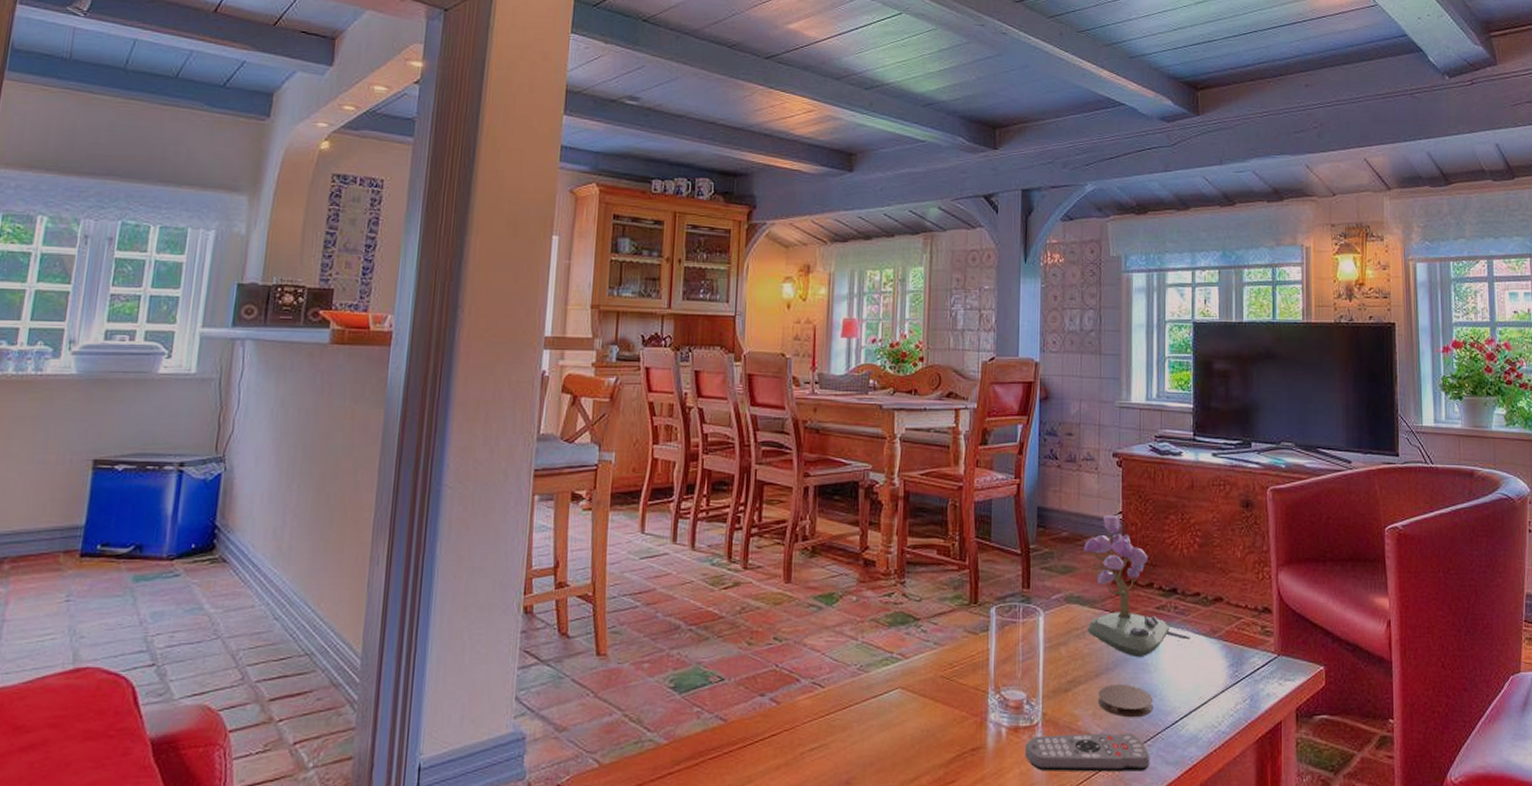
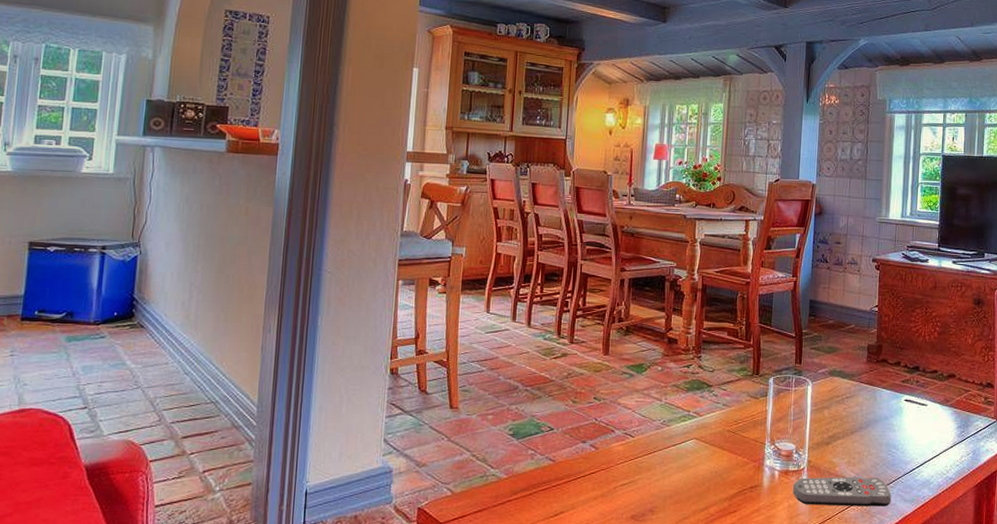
flowering plant: present [1083,514,1170,656] -> none [845,307,912,419]
coaster: present [1099,684,1154,718] -> none [853,440,896,466]

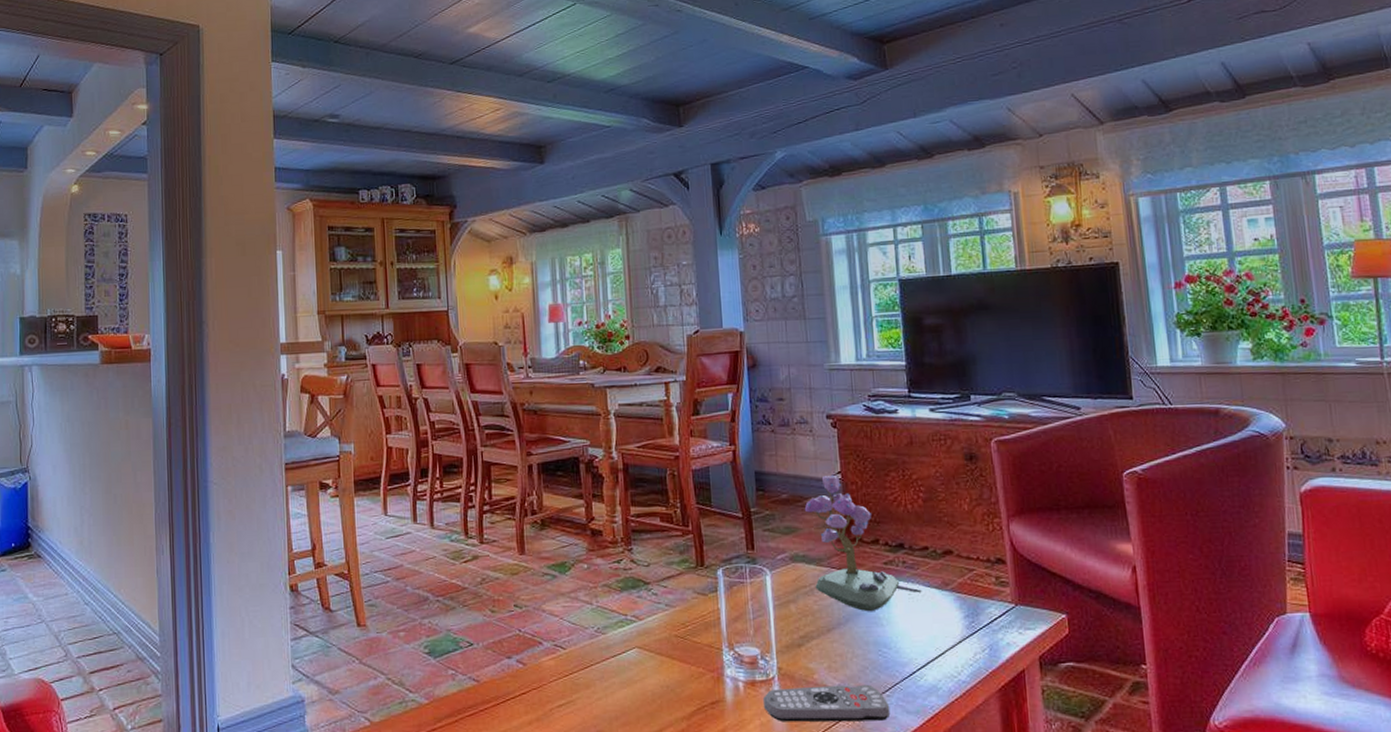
flowering plant: none [845,307,912,419] -> present [804,474,900,611]

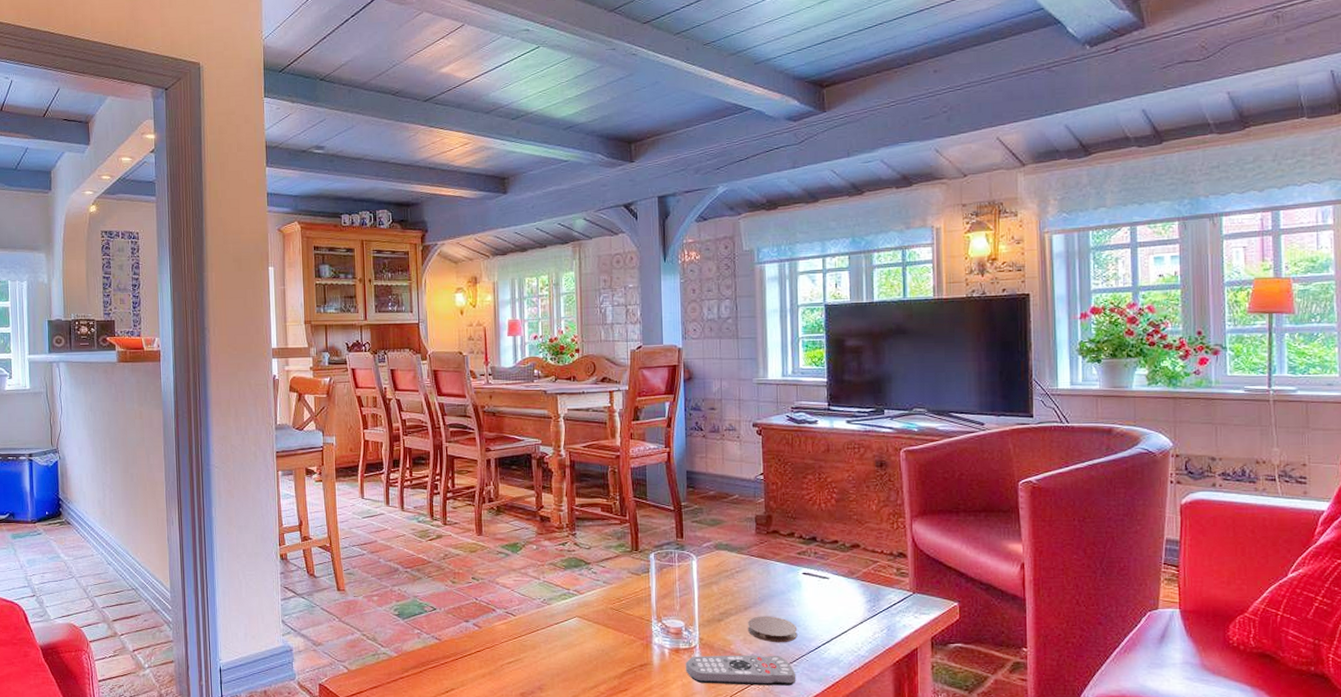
flowering plant: present [804,474,900,611] -> none [729,475,811,593]
coaster: none [832,638,889,670] -> present [748,616,798,643]

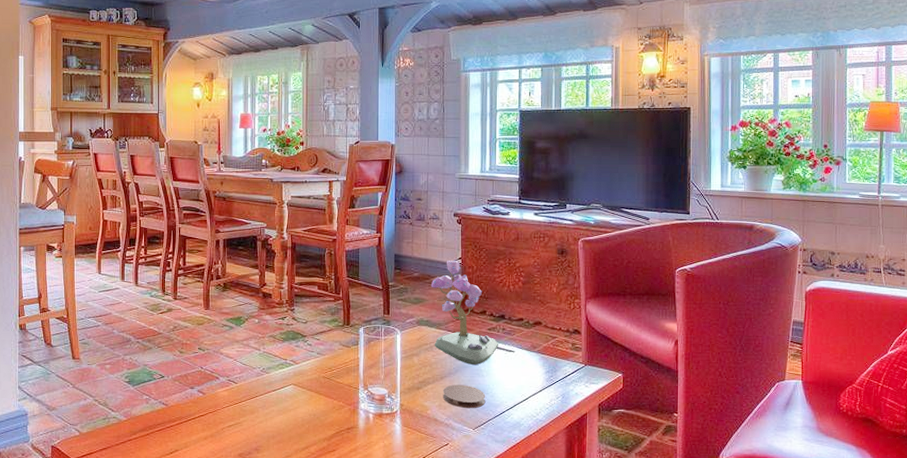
remote control: present [686,655,797,686] -> none [388,419,483,447]
flowering plant: none [729,475,811,593] -> present [431,260,499,365]

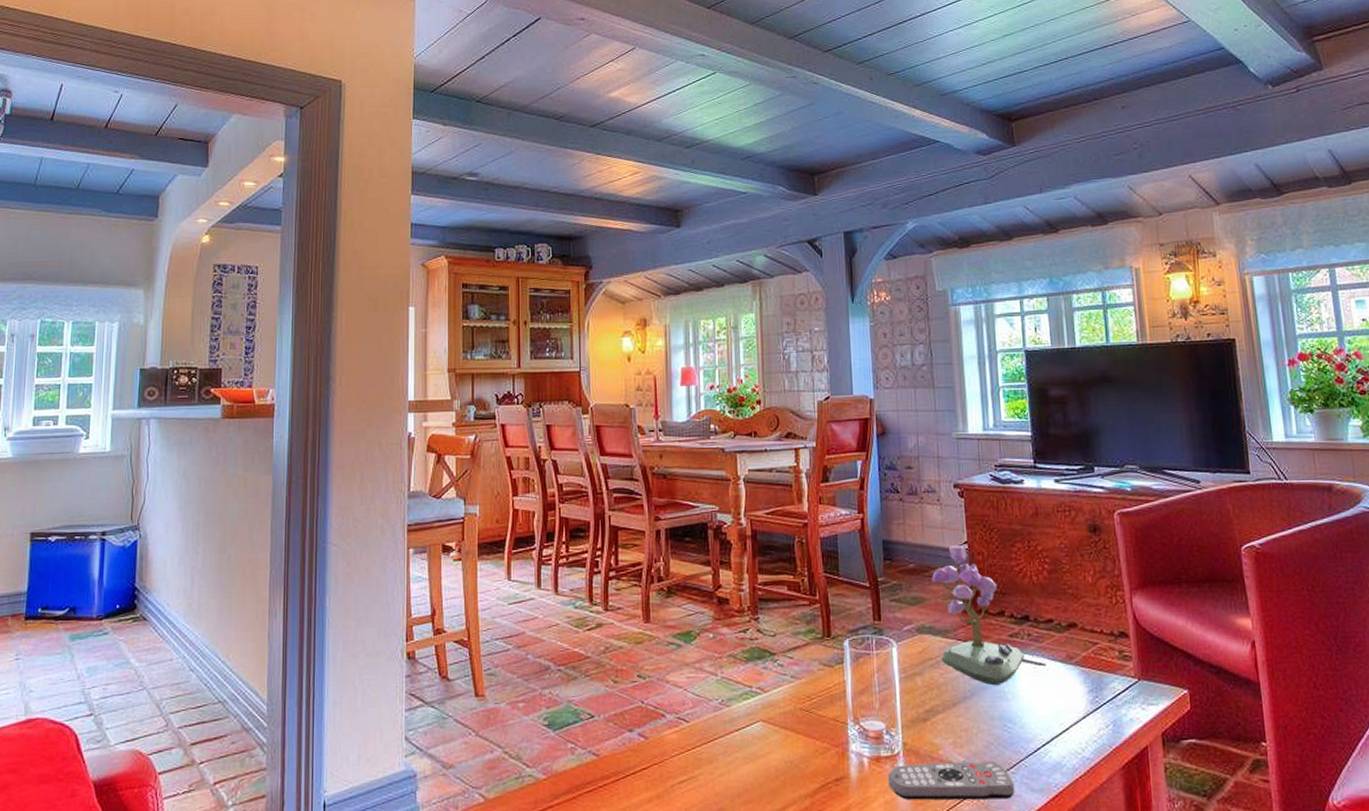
remote control: none [388,419,483,447] -> present [888,761,1015,801]
coaster: present [443,384,486,409] -> none [957,712,1014,746]

